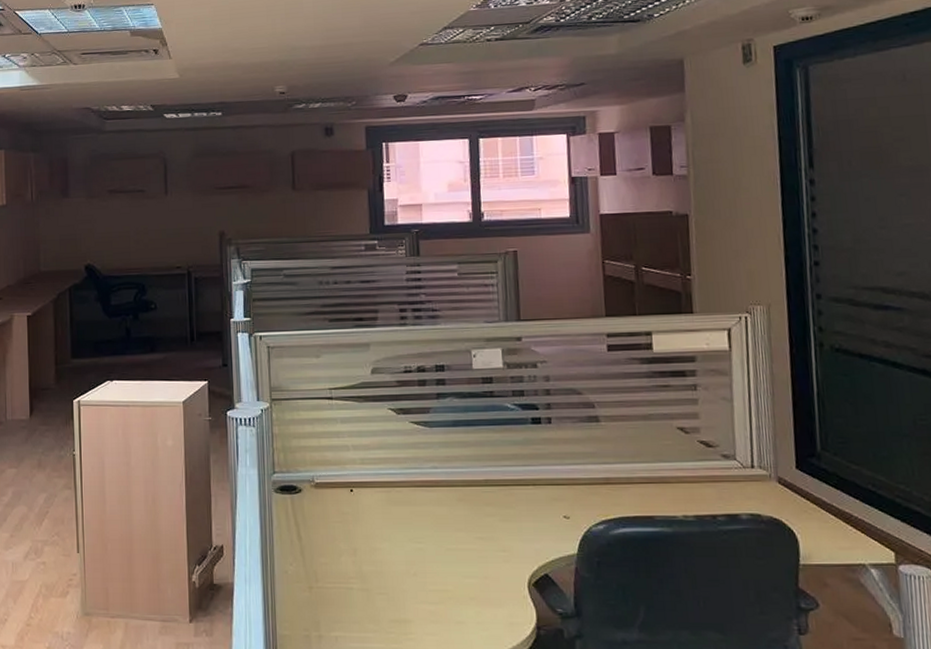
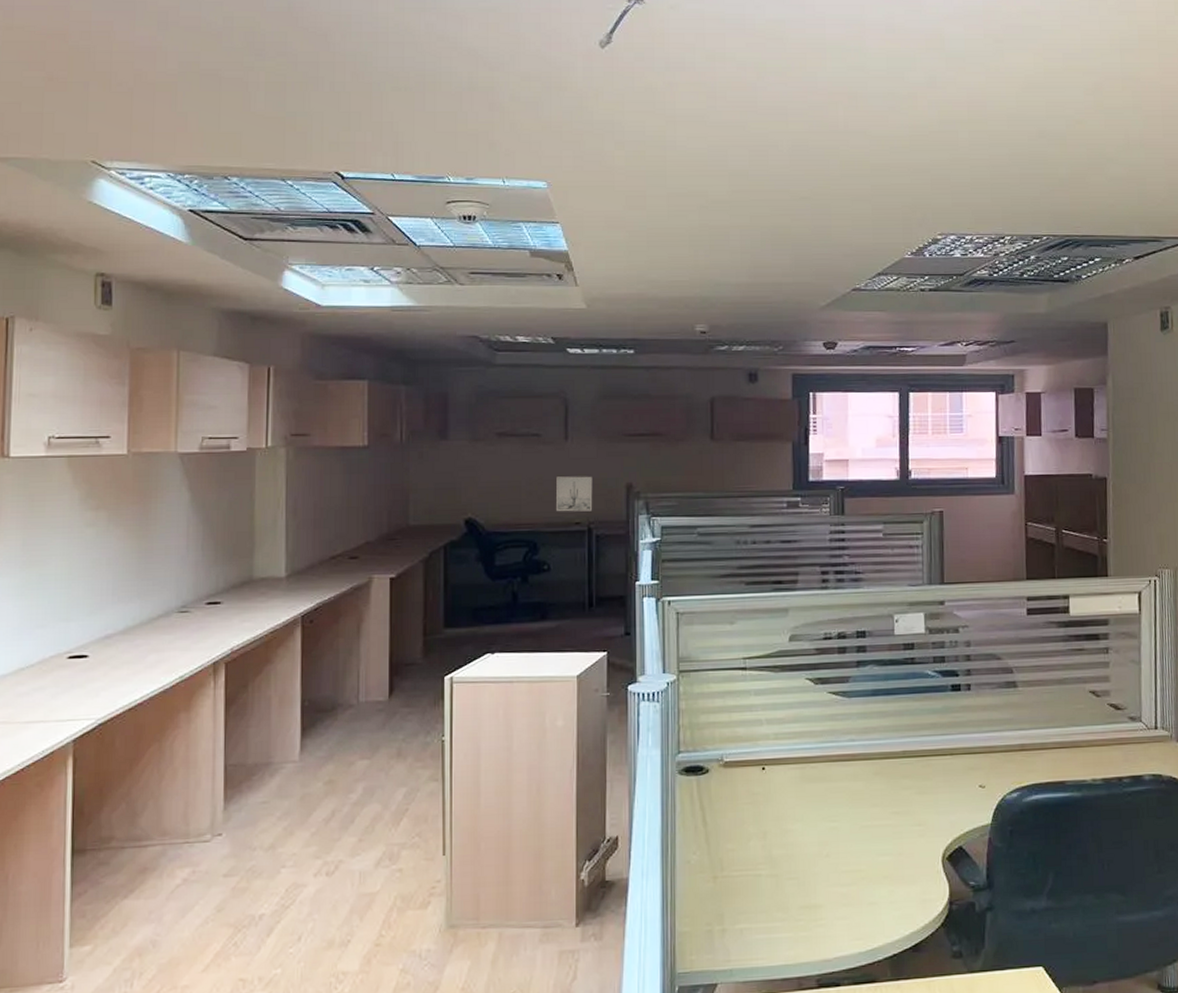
wall art: none [159,225,191,258] -> present [556,476,593,512]

